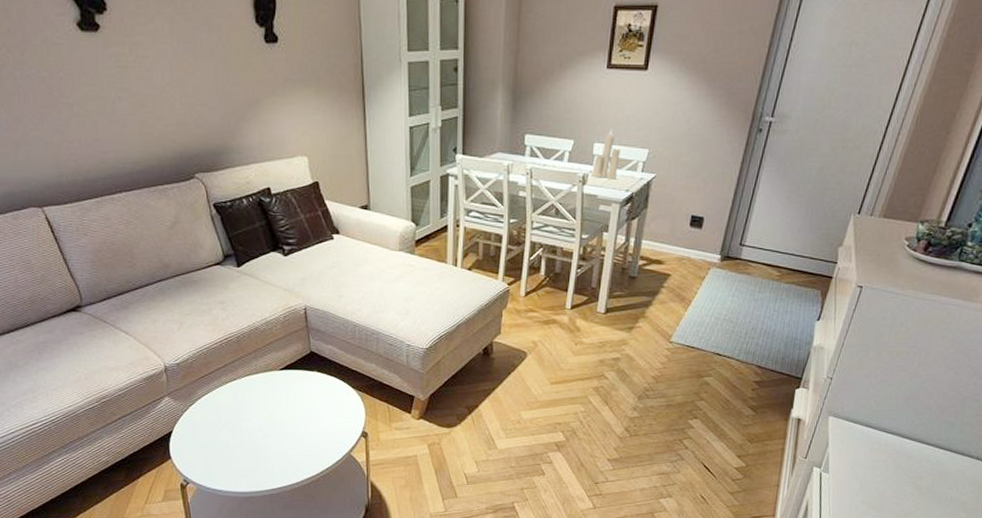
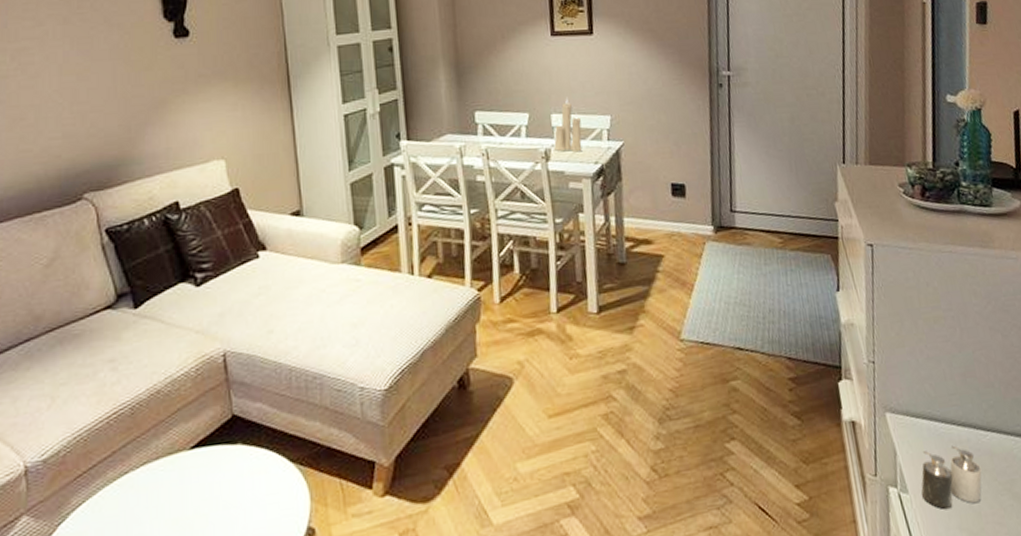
candle: none [839,446,897,488] -> present [921,445,982,509]

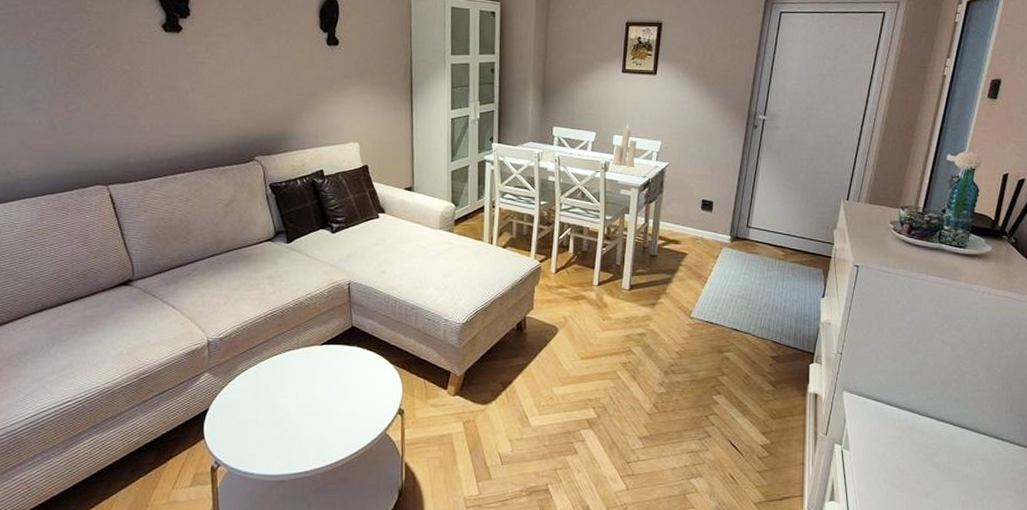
candle: present [921,445,982,509] -> none [860,422,912,465]

